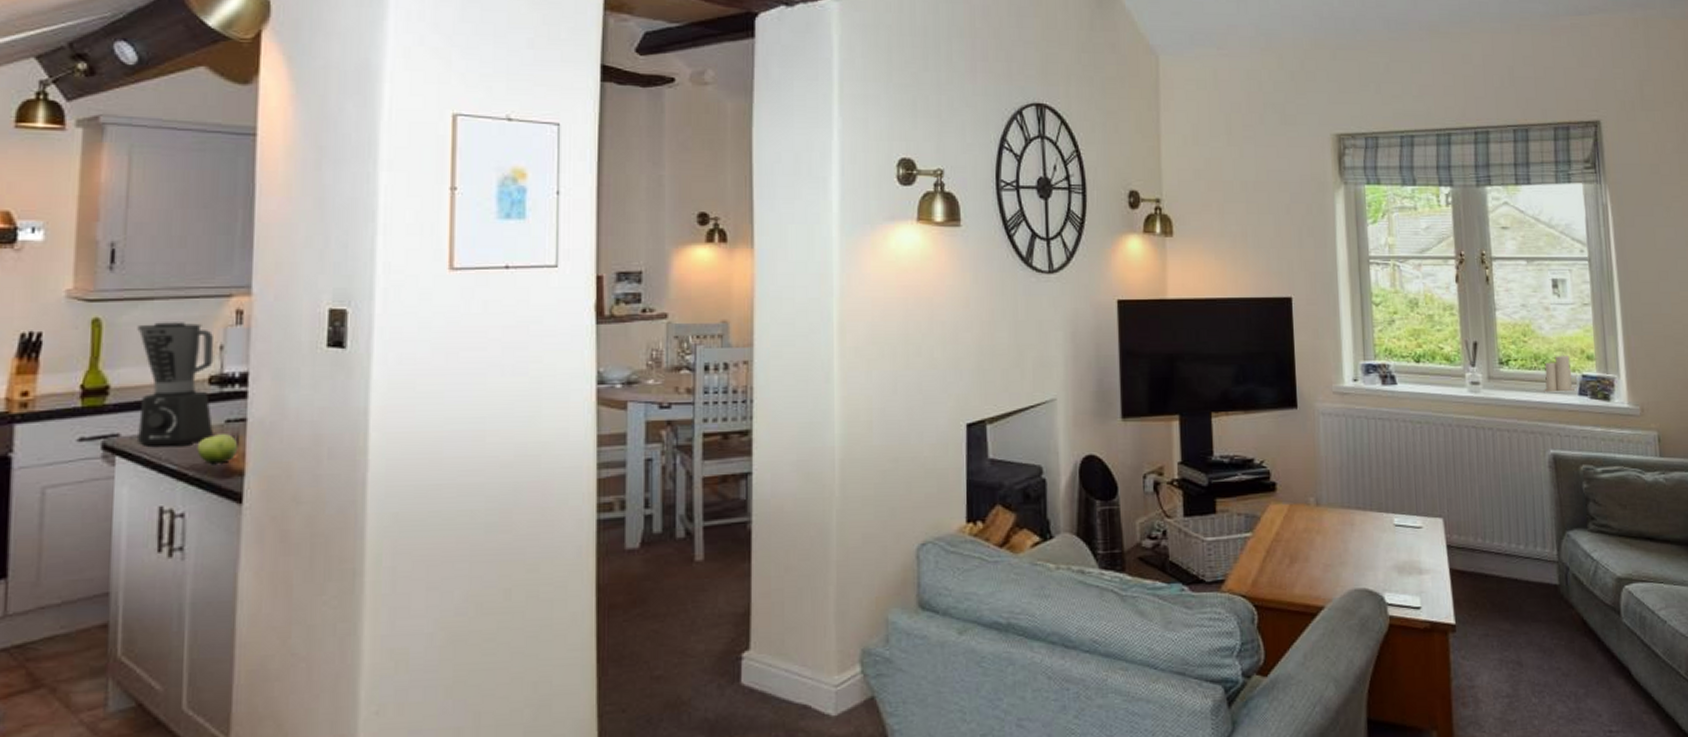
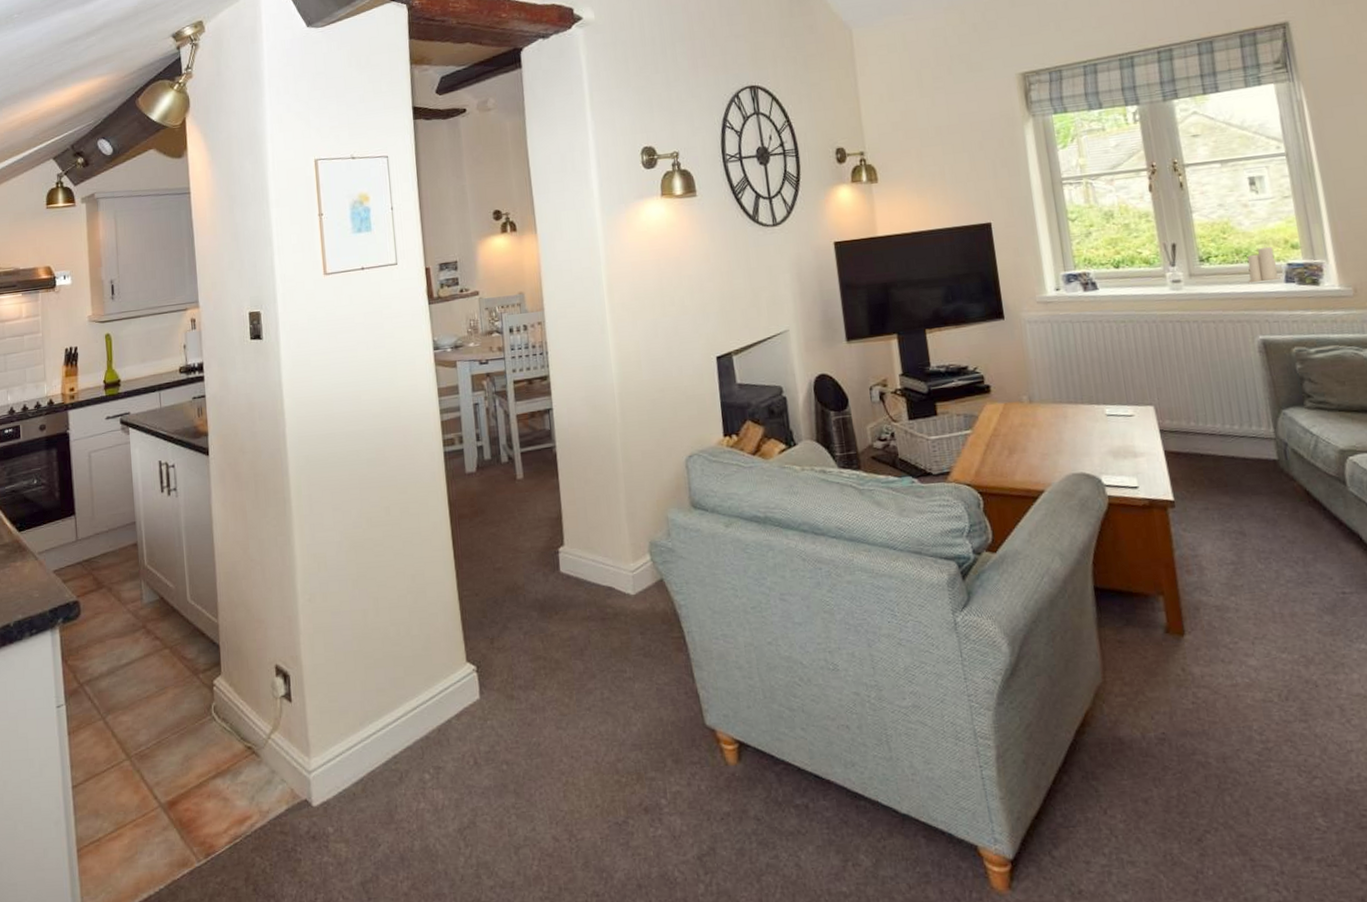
blender: present [137,322,215,448] -> none [132,331,186,421]
fruit: present [197,434,238,464] -> none [177,407,203,429]

